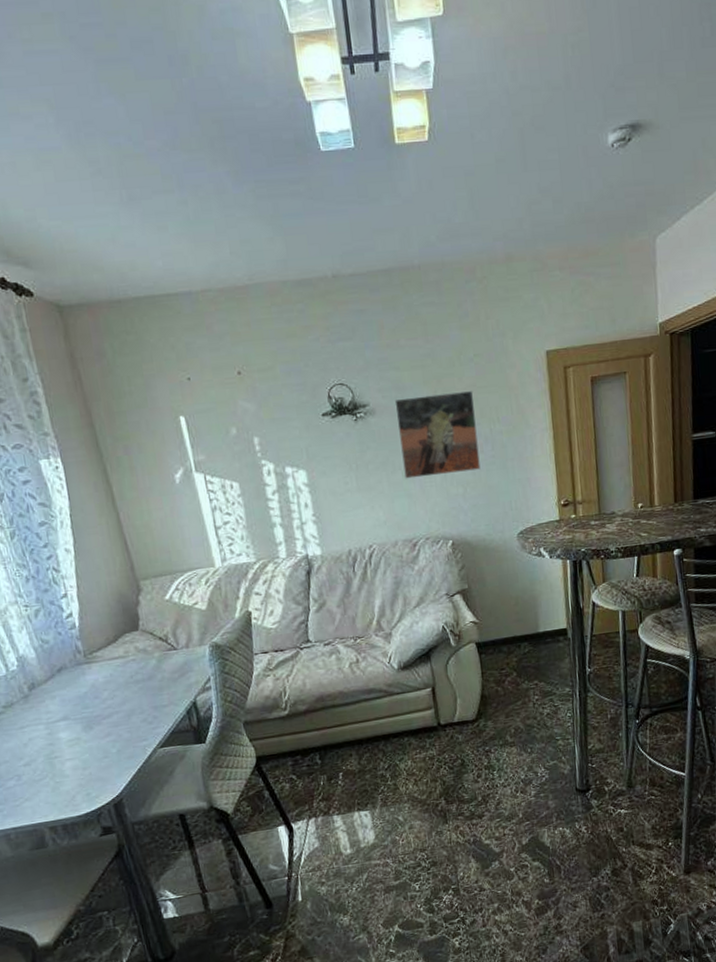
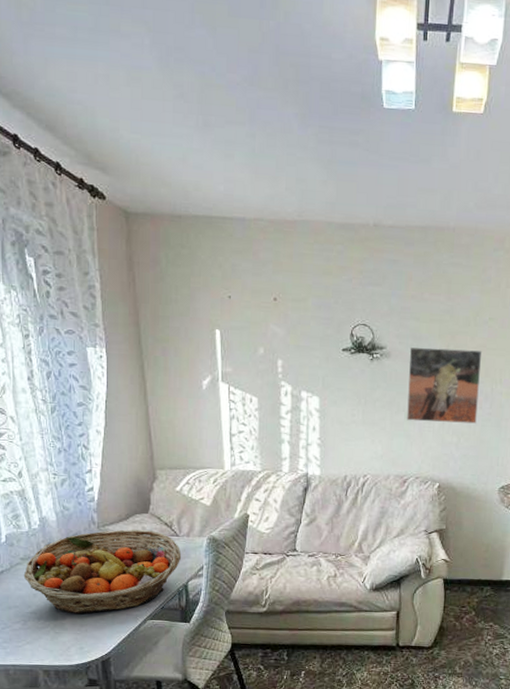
fruit basket: none [8,648,184,758] -> present [23,529,182,614]

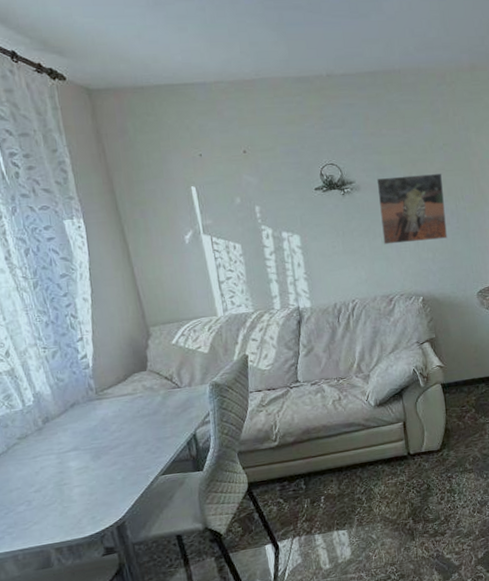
fruit basket: present [23,529,182,614] -> none [22,386,186,485]

